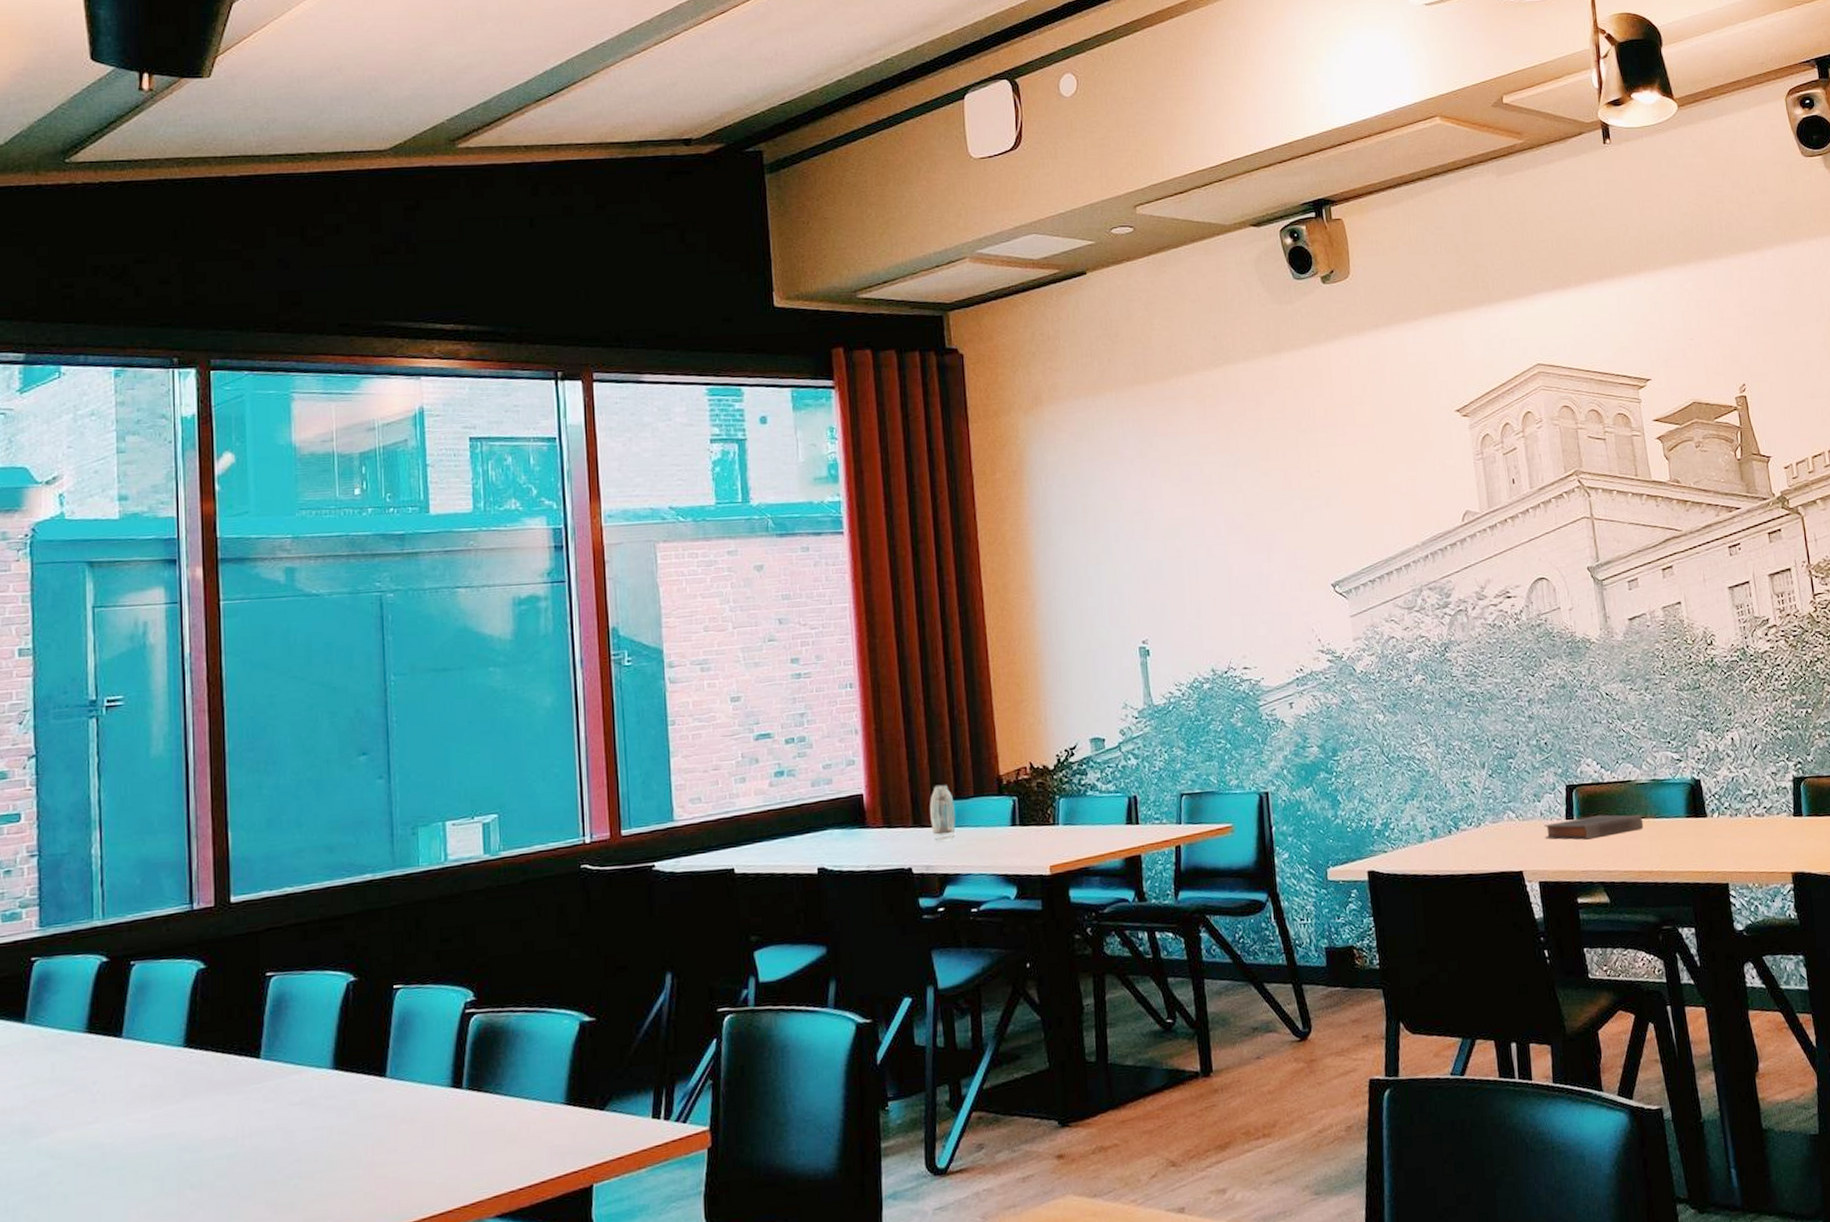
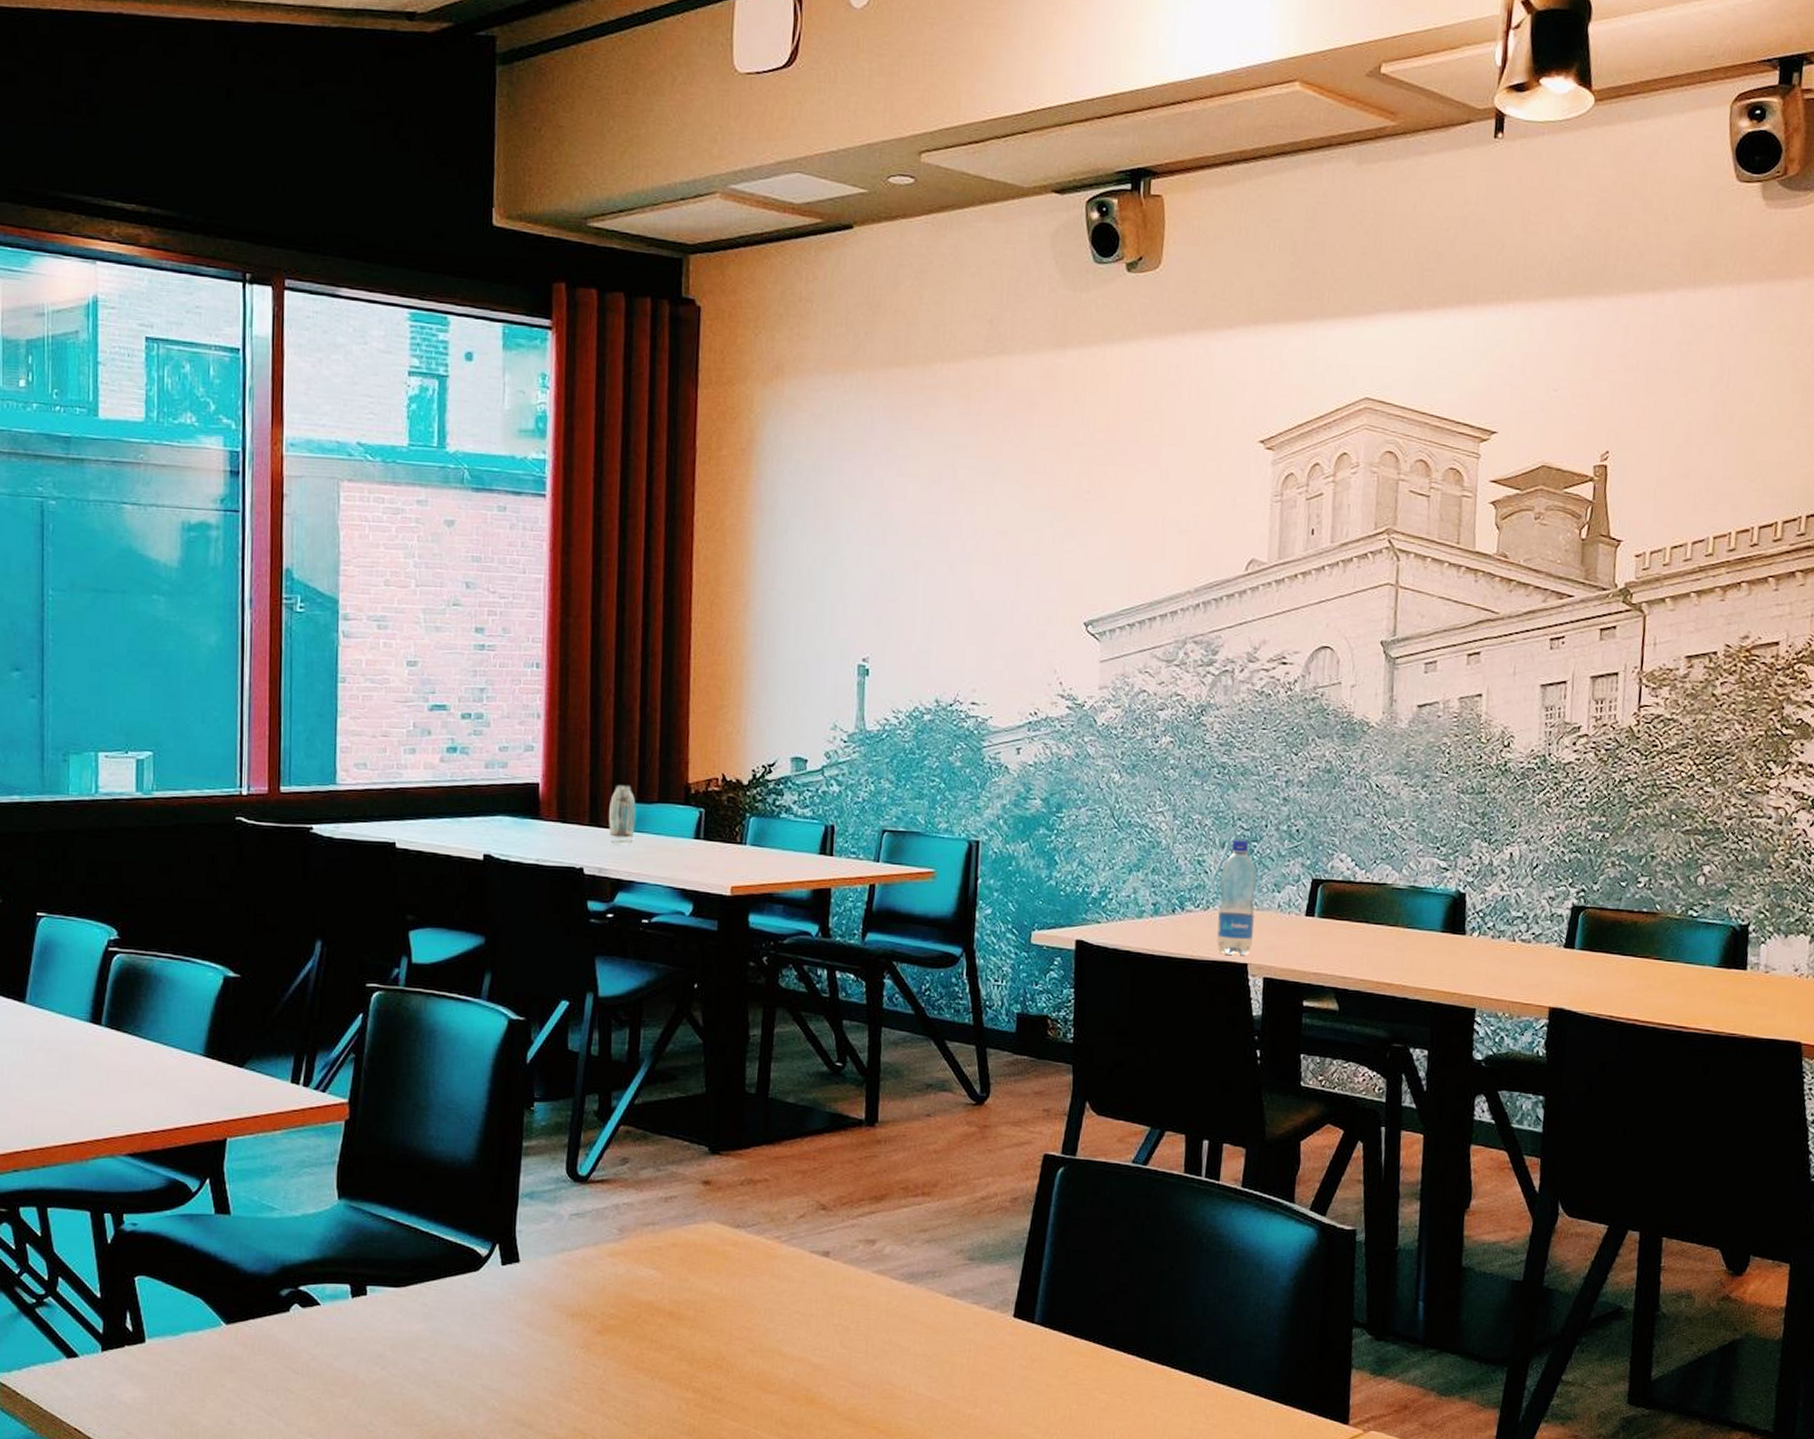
bottle: none [1485,758,1524,865] -> present [1216,839,1257,956]
book: present [1544,814,1644,840] -> none [1279,916,1393,941]

